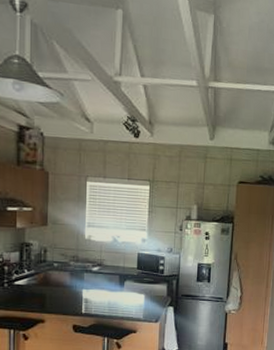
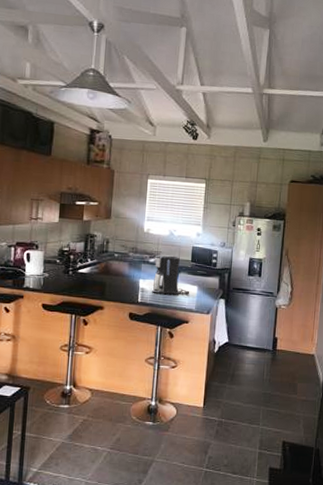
coffee maker: none [96,262,136,304] -> present [152,254,189,295]

